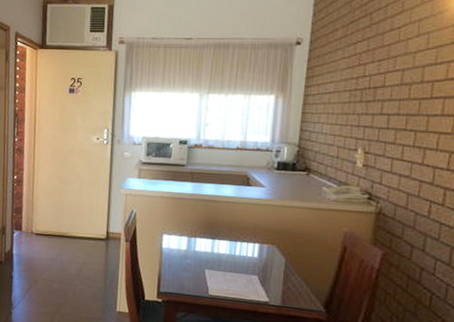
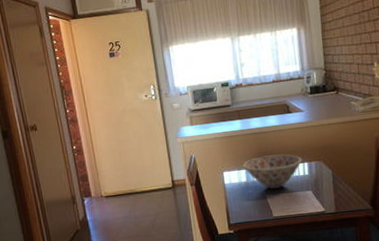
bowl: none [186,226,253,265] -> present [243,154,302,189]

